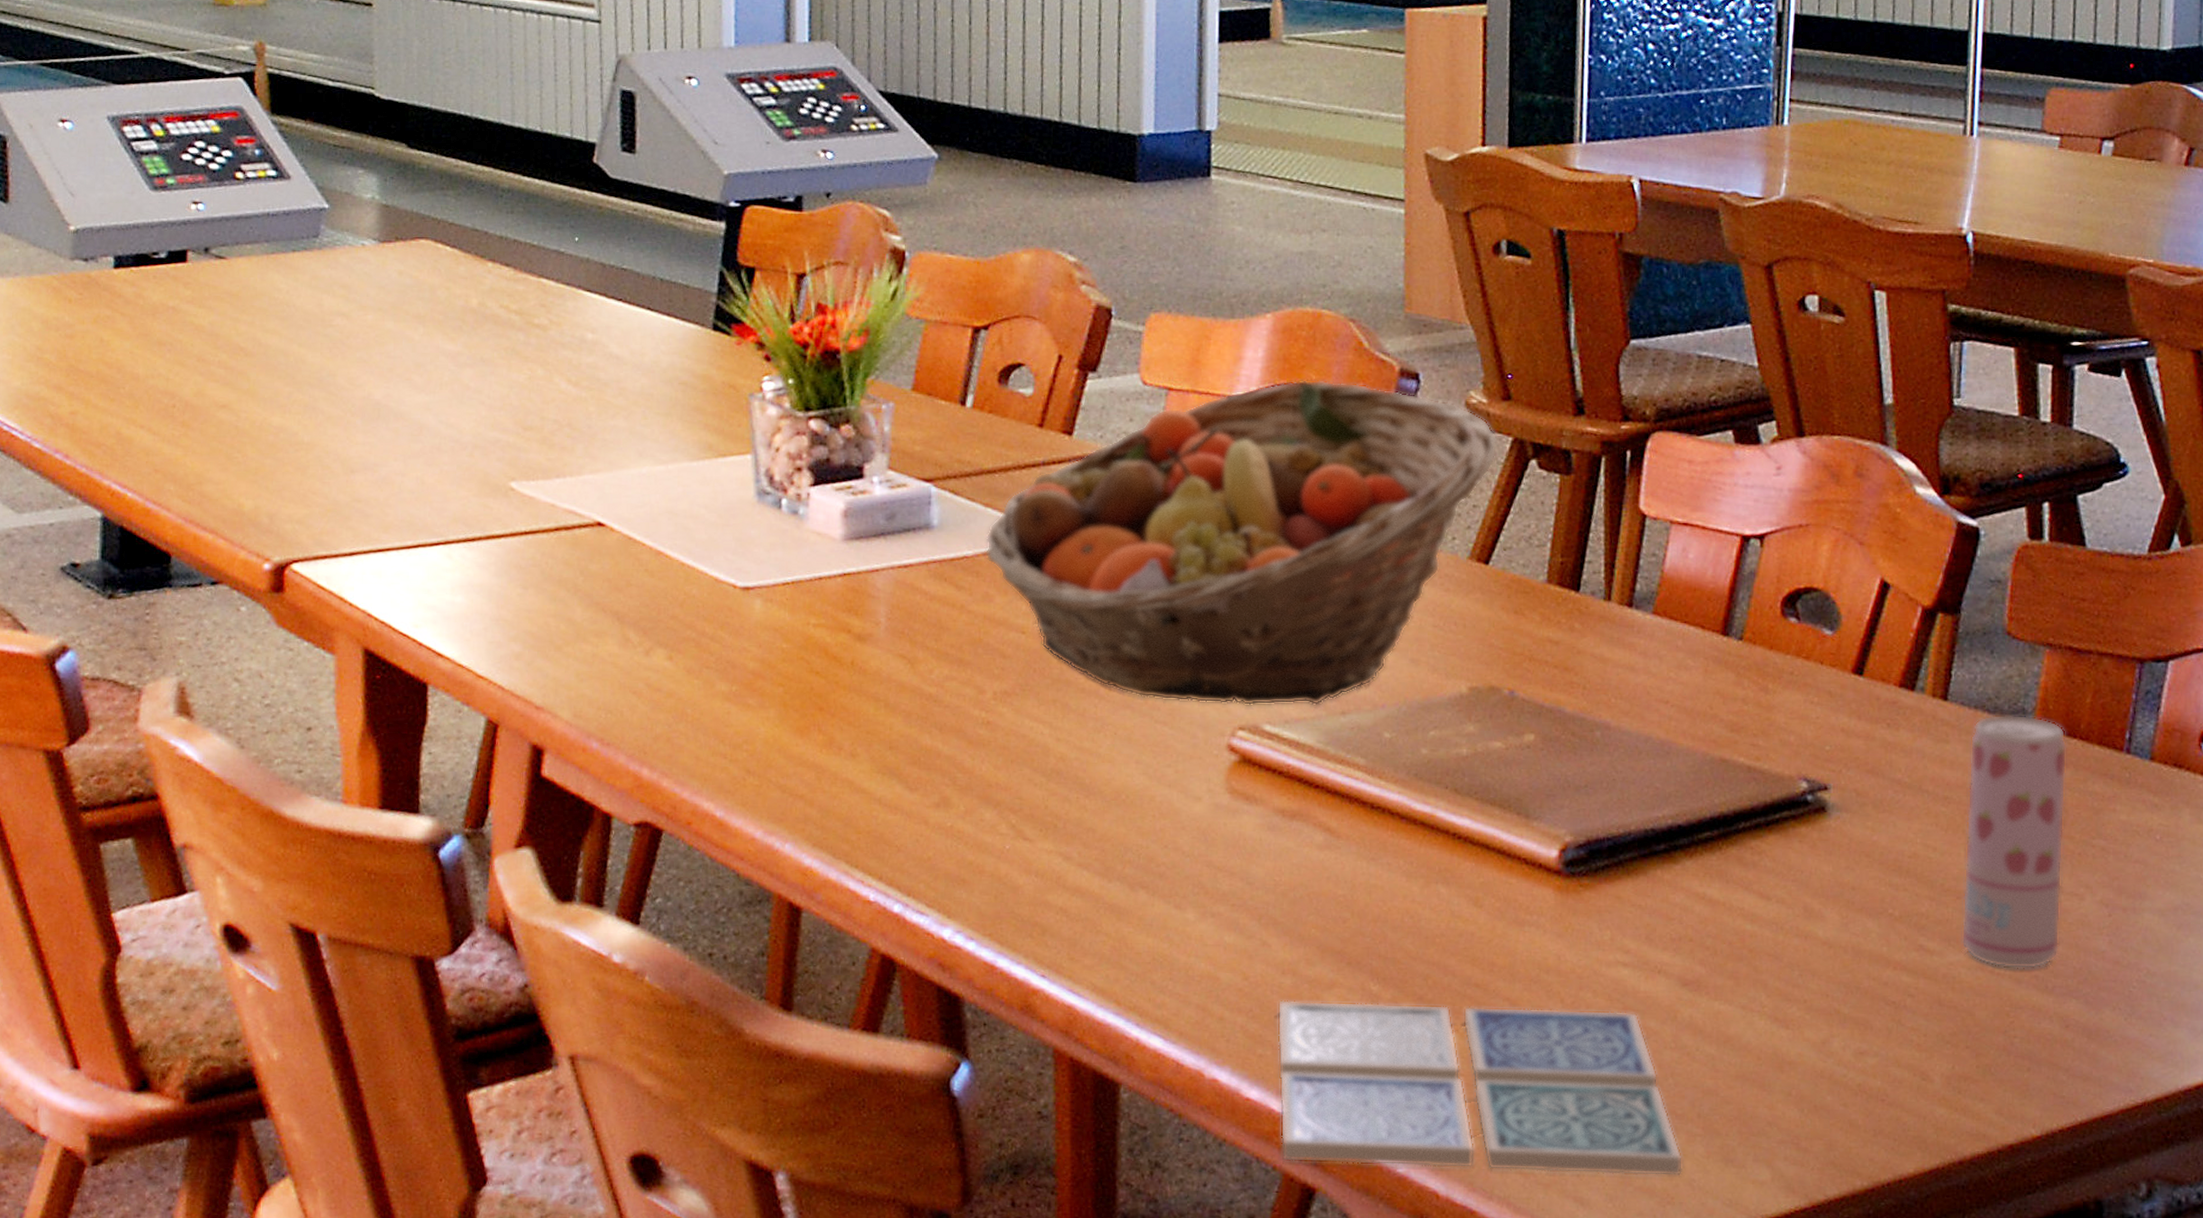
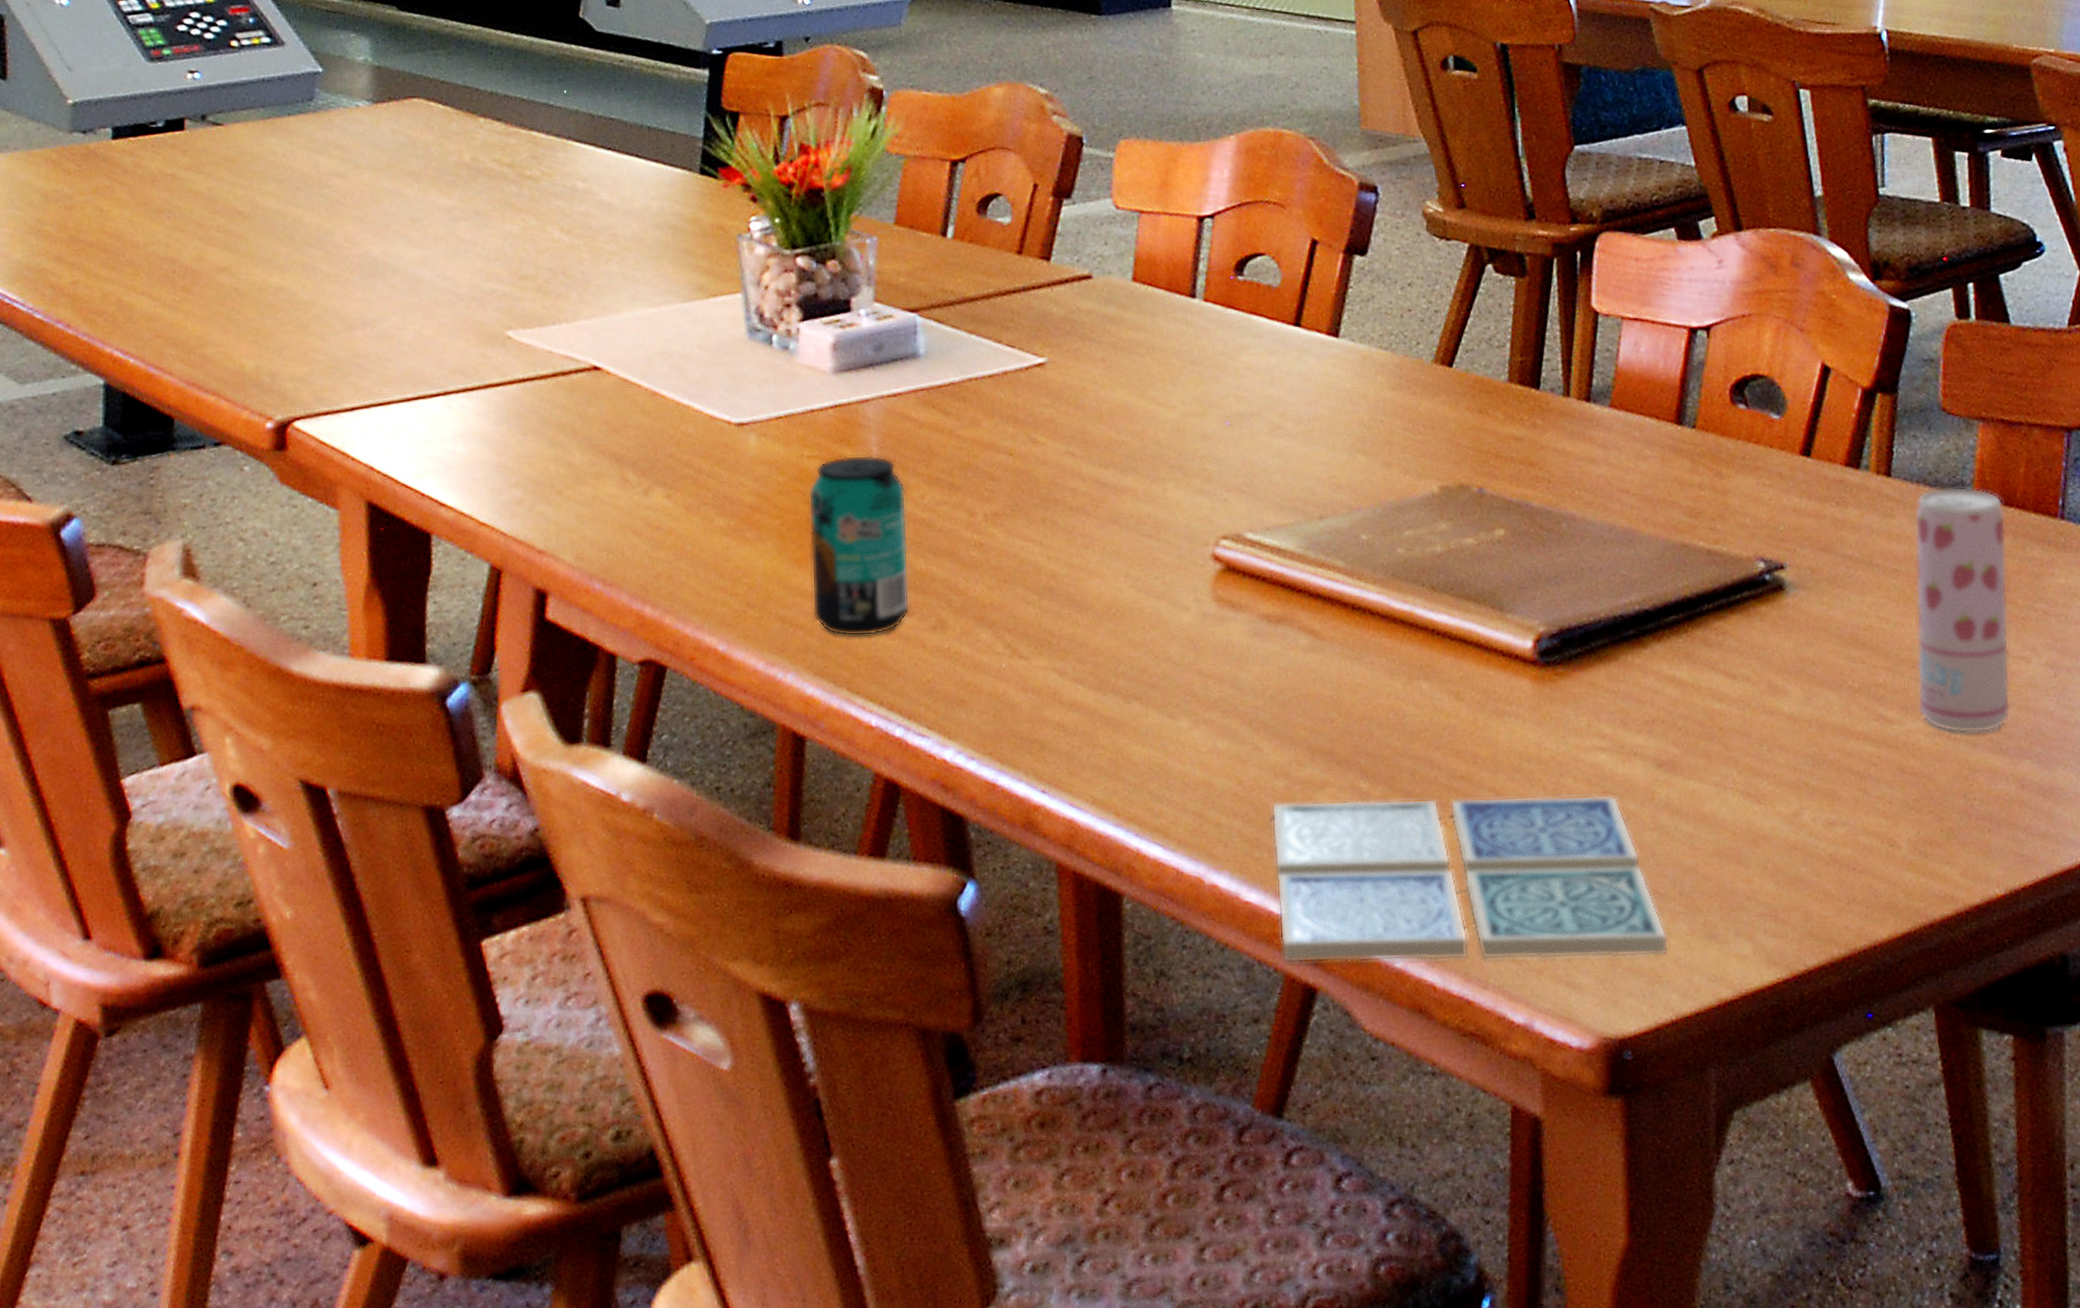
beverage can: none [813,625,914,810] -> present [808,455,910,637]
fruit basket: present [985,380,1498,706] -> none [971,197,1455,516]

